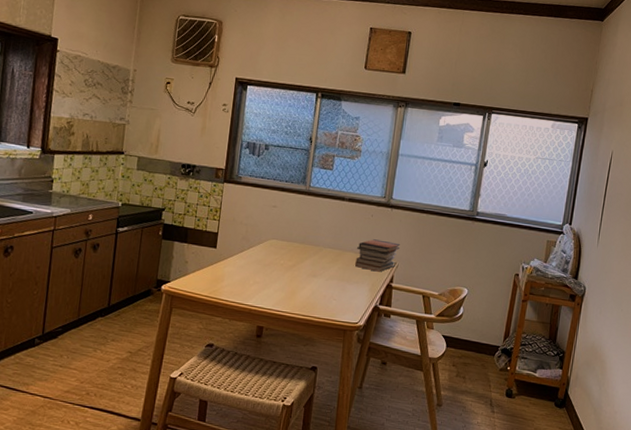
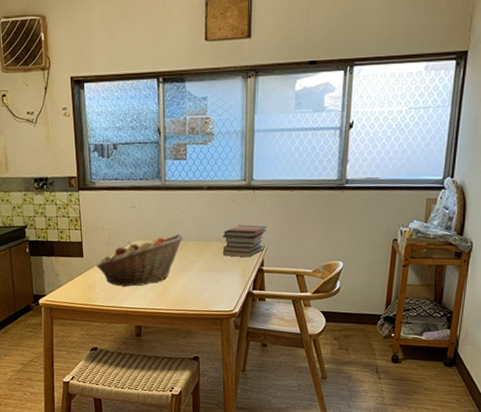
fruit basket: none [227,239,320,286] -> present [95,234,184,287]

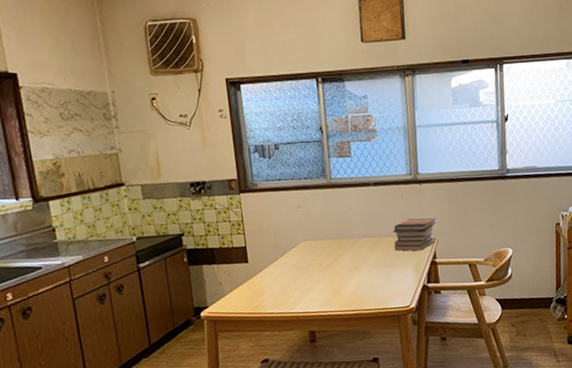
fruit basket: present [95,234,184,287] -> none [262,231,354,291]

